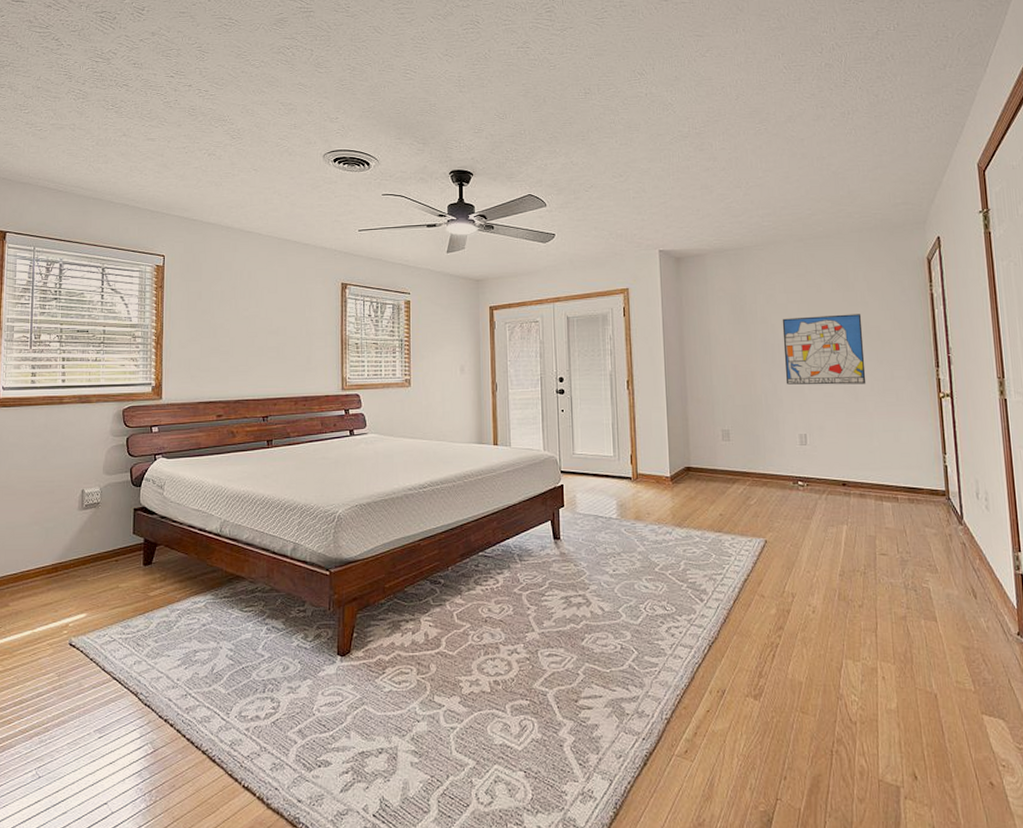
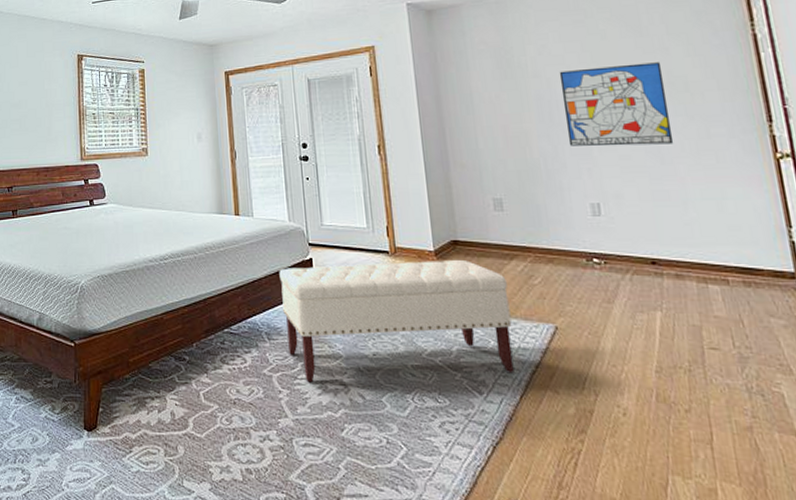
bench: none [532,484,731,599] -> present [279,259,514,383]

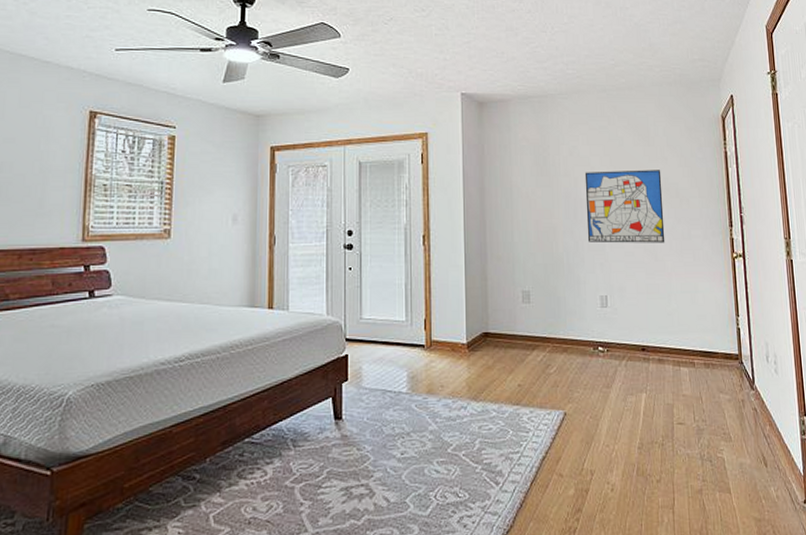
bench: present [279,259,514,383] -> none [311,351,529,491]

